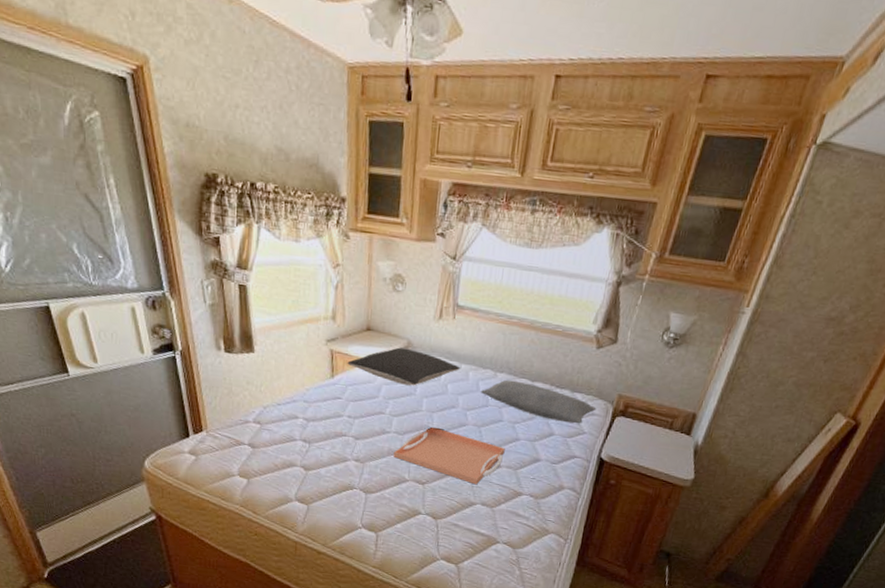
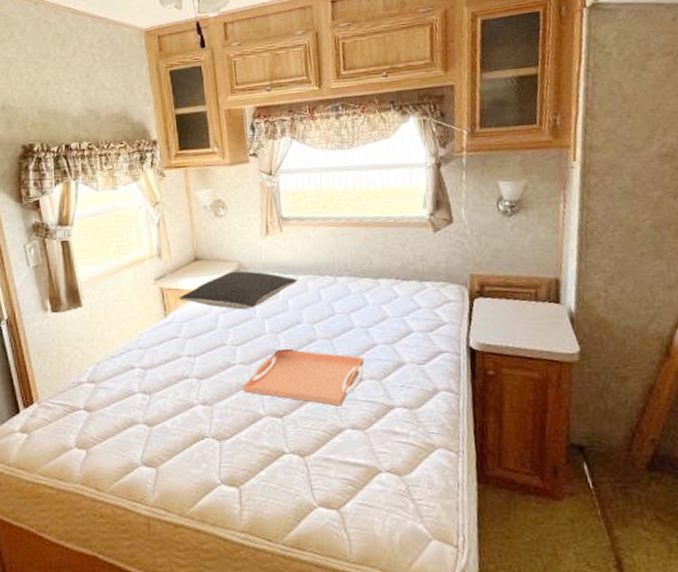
pillow: present [480,379,597,424] -> none [323,281,451,316]

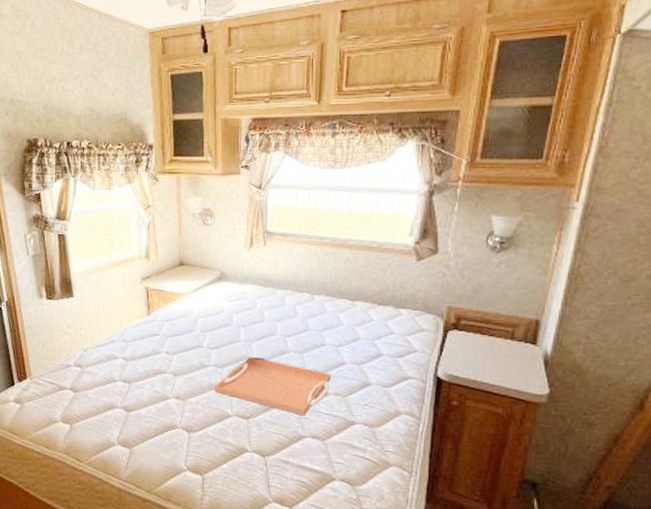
pillow: present [179,270,298,310] -> none [162,279,276,316]

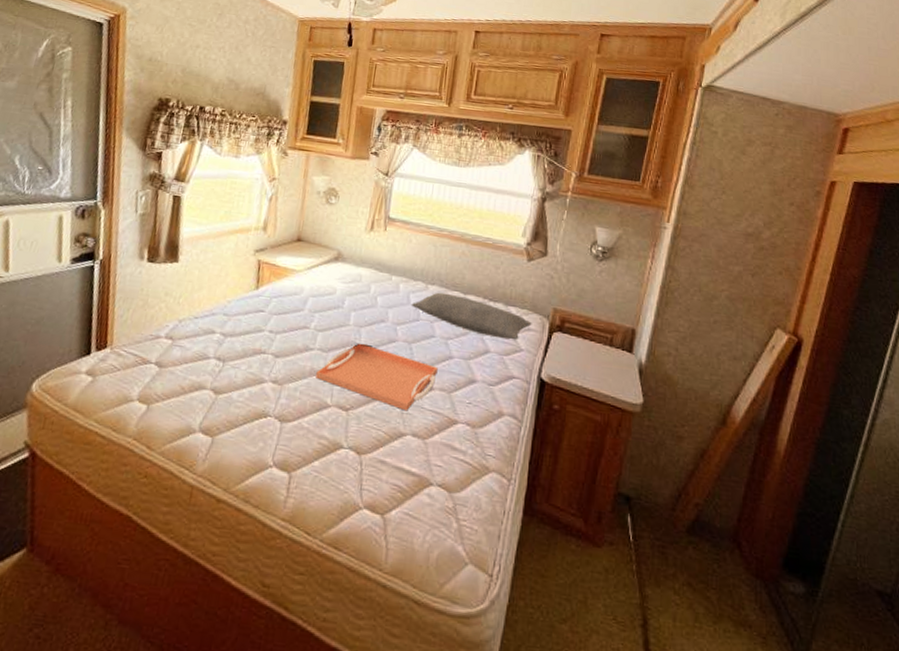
pillow: none [298,301,425,342] -> present [411,292,532,340]

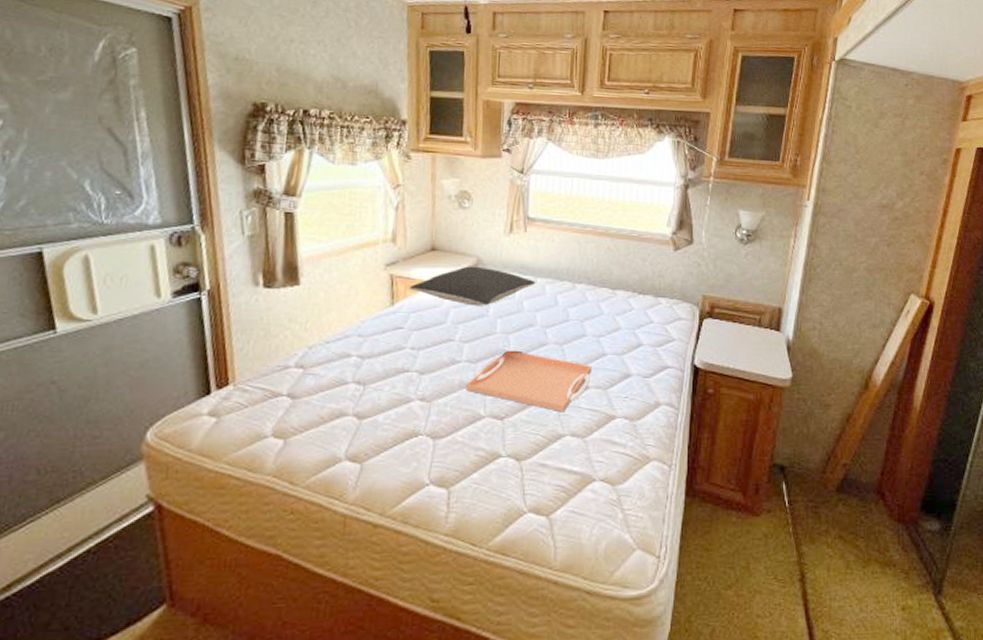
pillow: none [274,258,391,298] -> present [409,266,536,306]
pillow: present [411,292,532,340] -> none [559,290,683,331]

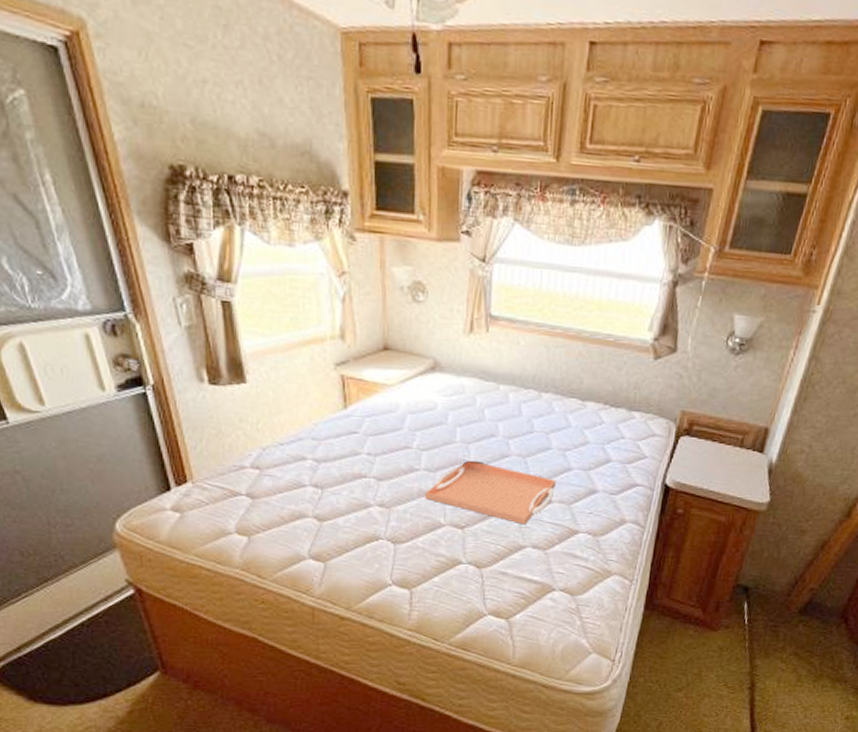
pillow: present [409,266,536,306] -> none [362,368,498,413]

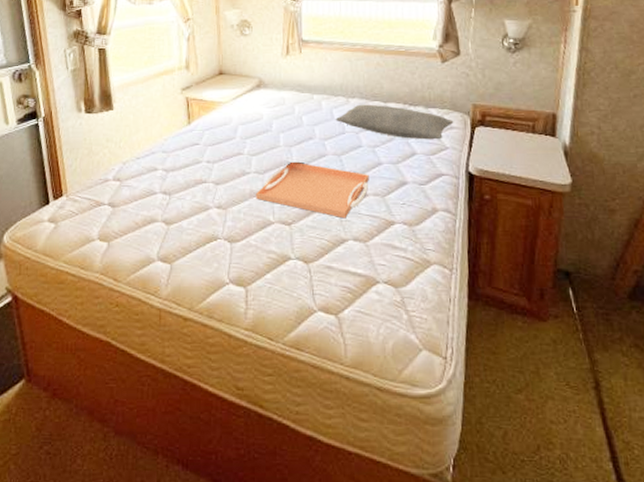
pillow: none [523,400,658,447] -> present [335,104,454,140]

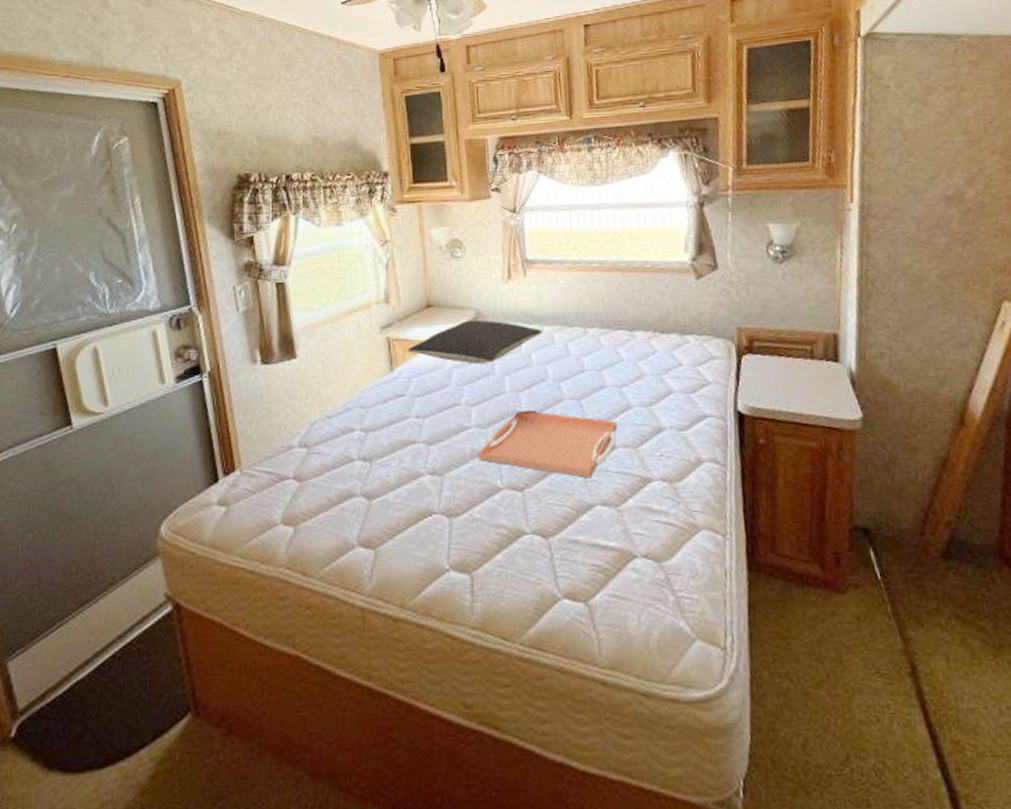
pillow: none [203,86,313,123] -> present [408,319,543,364]
pillow: present [335,104,454,140] -> none [571,334,716,375]

